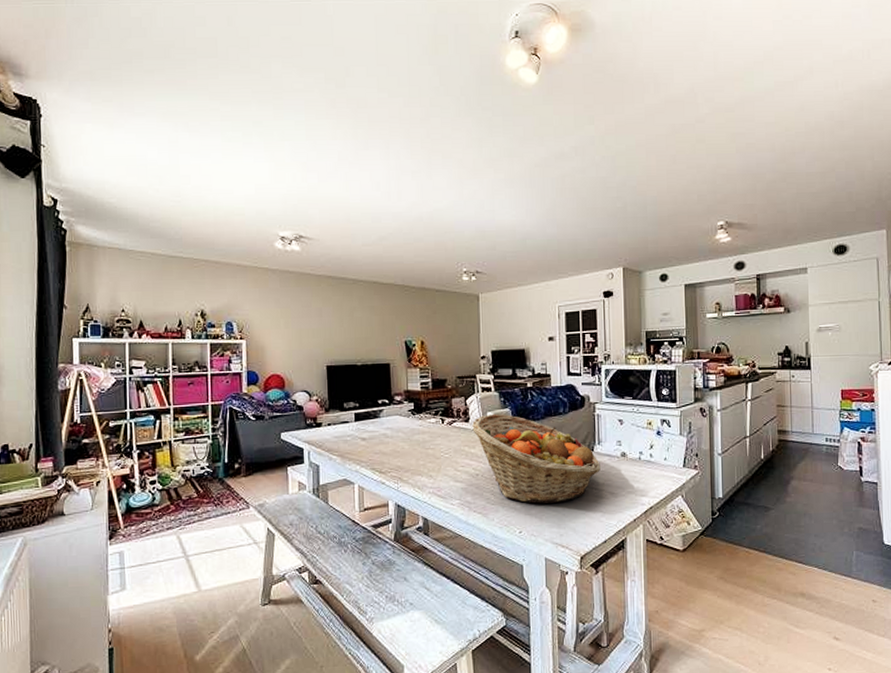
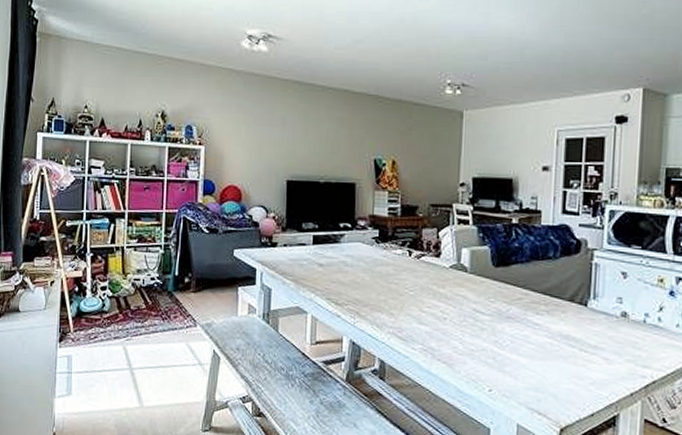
fruit basket: present [472,413,600,504] -> none [443,250,594,363]

